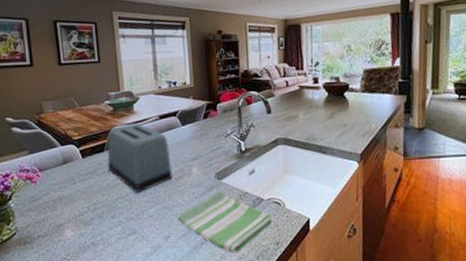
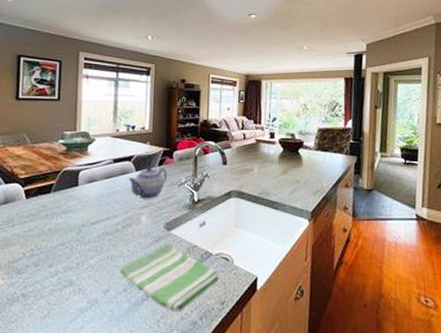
toaster: present [107,124,173,194] -> none [52,166,121,241]
teapot: none [175,119,214,152] -> present [128,165,168,199]

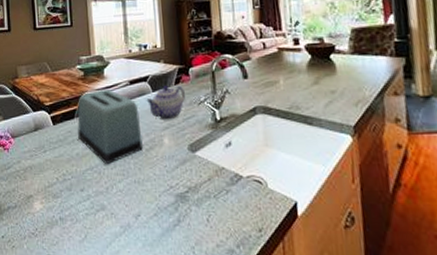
toaster: none [52,166,121,241] -> present [77,90,144,165]
dish towel: present [120,243,220,313] -> none [149,165,254,239]

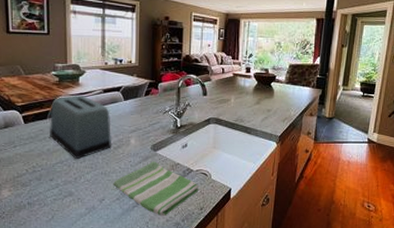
teapot: present [146,85,186,121] -> none [118,95,154,125]
dish towel: none [149,165,254,239] -> present [113,161,200,216]

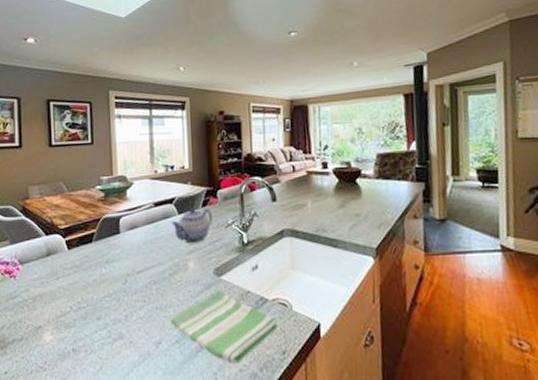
toaster: present [50,96,112,160] -> none [96,212,168,292]
teapot: none [118,95,154,125] -> present [171,207,214,244]

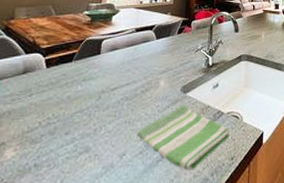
teapot: present [171,207,214,244] -> none [149,34,186,65]

